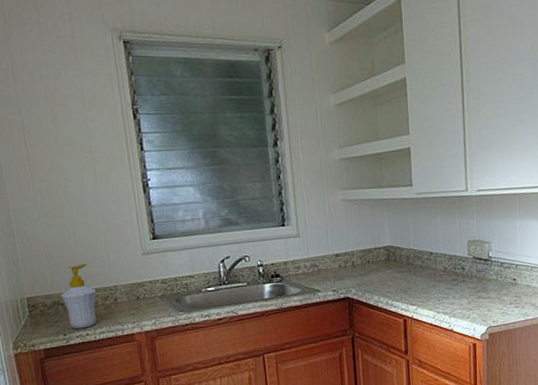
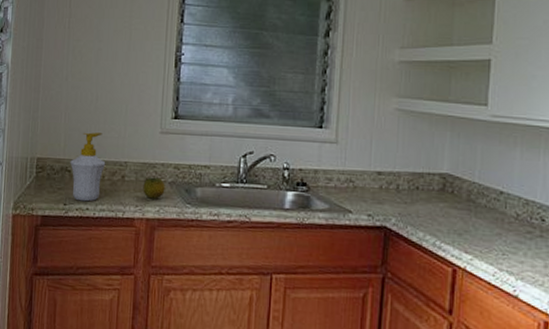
fruit: none [135,294,157,314] -> present [143,177,165,199]

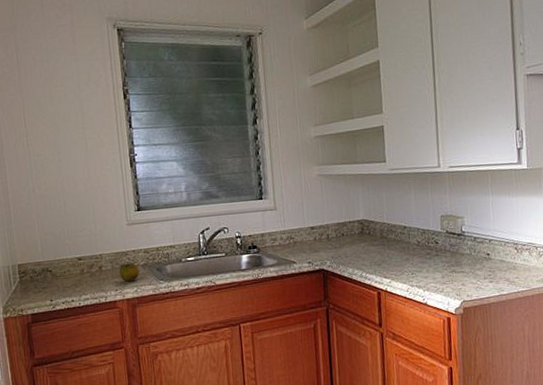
soap bottle: present [70,132,106,202] -> none [49,233,83,295]

